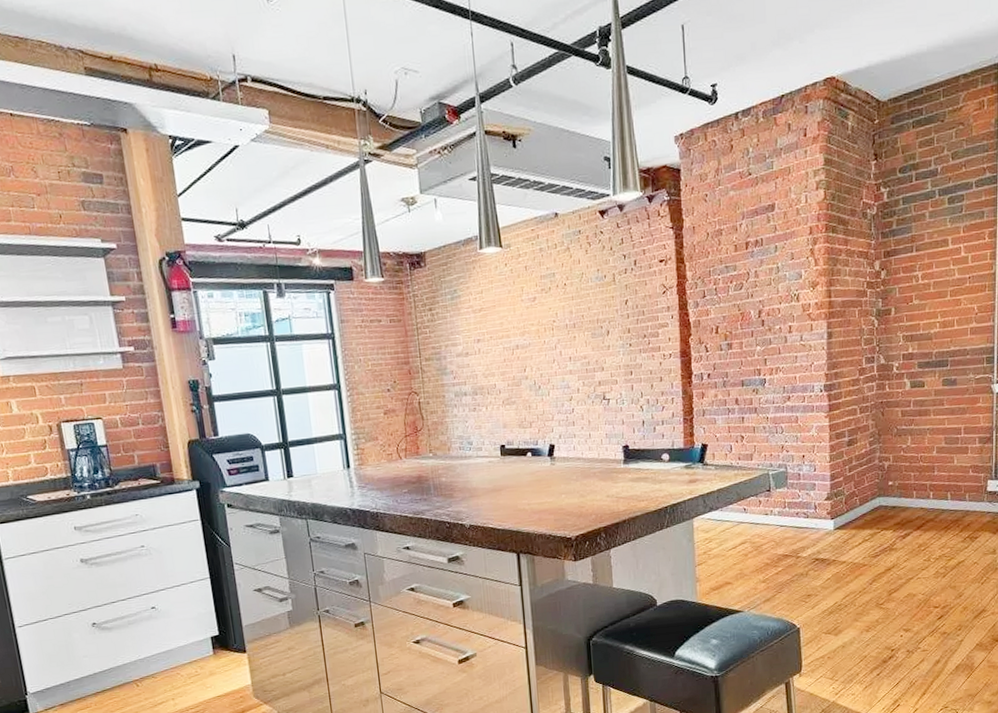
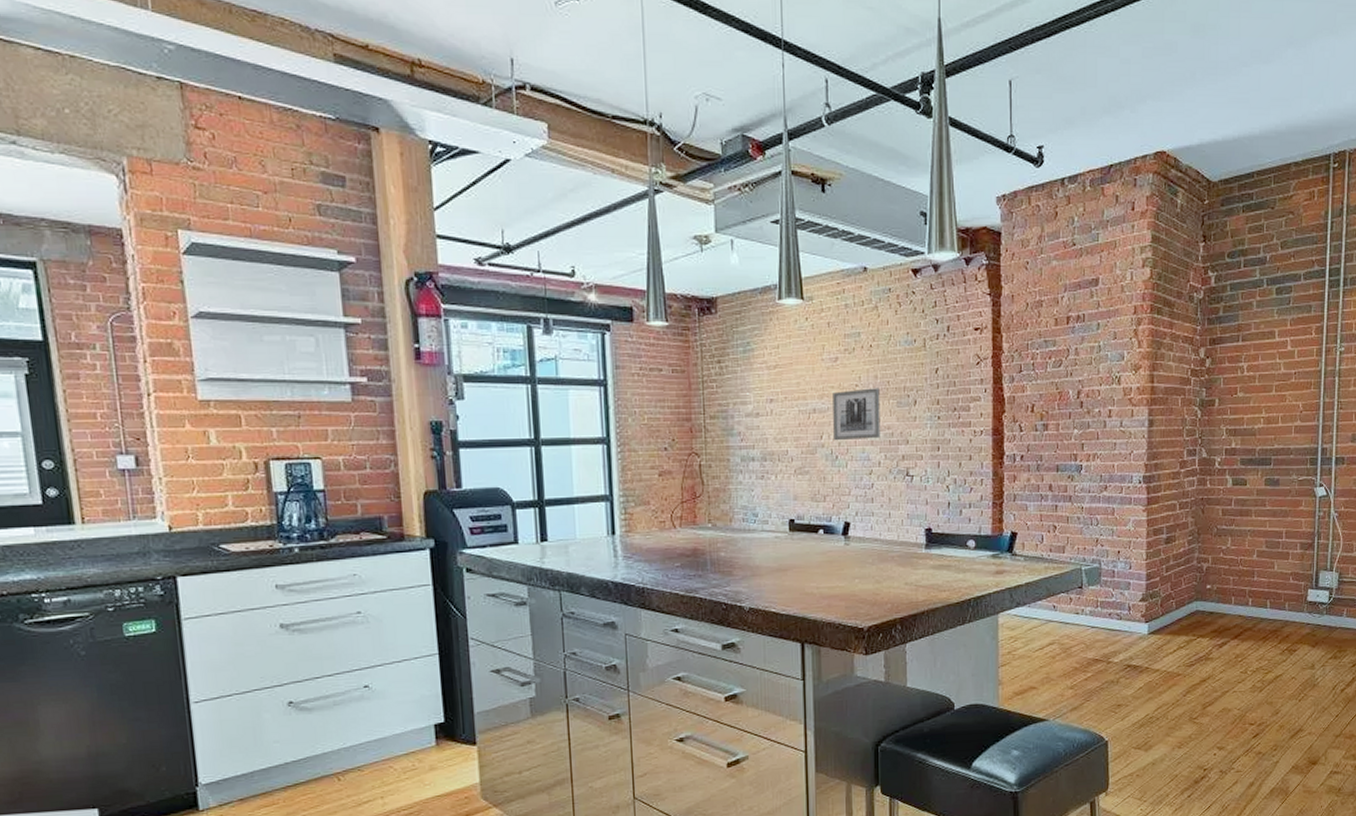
wall art: none [533,322,578,373] -> present [833,388,881,441]

